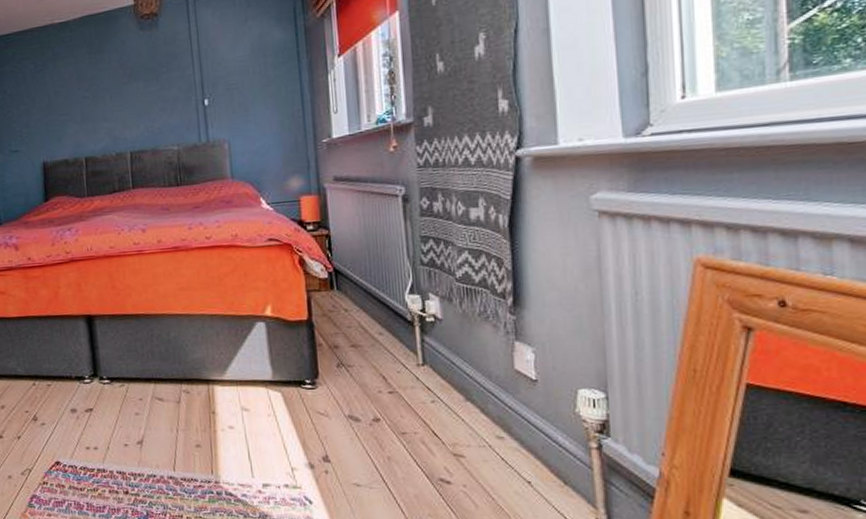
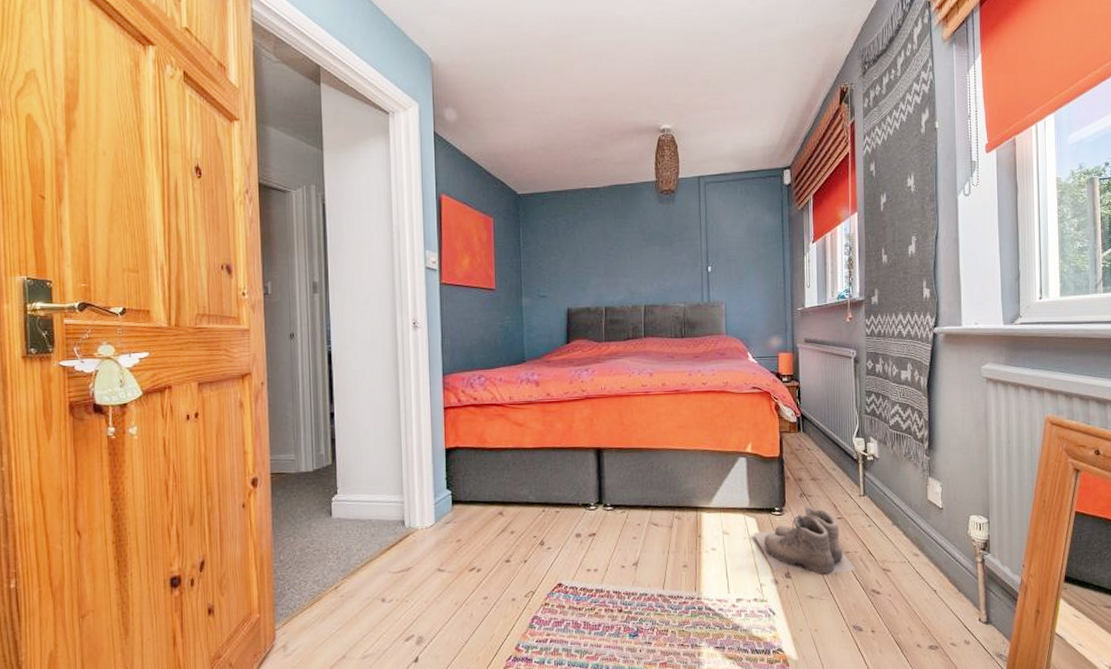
boots: none [279,377,417,460] -> present [753,505,857,576]

